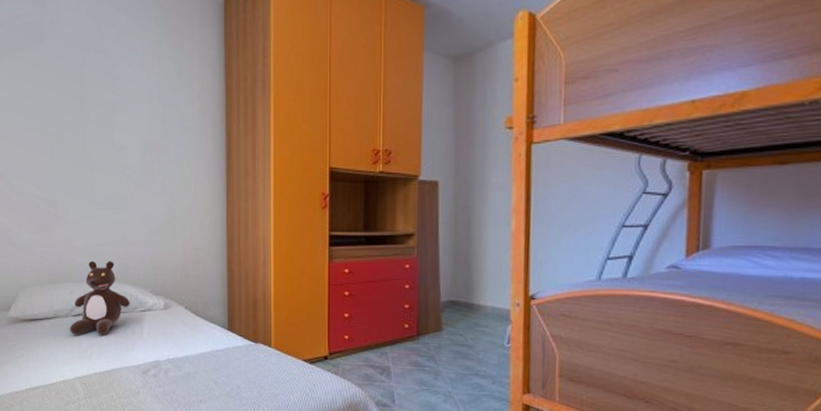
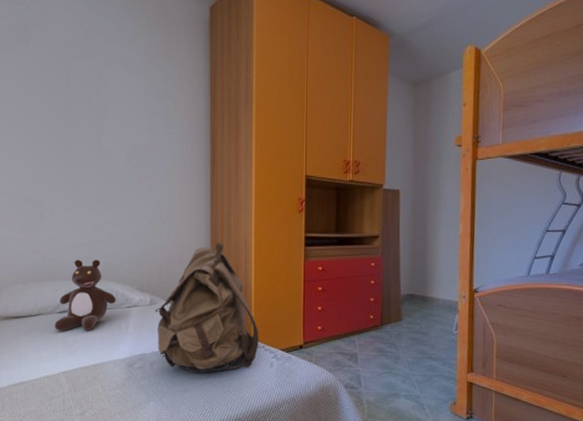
backpack: none [169,241,280,384] -> present [155,241,259,374]

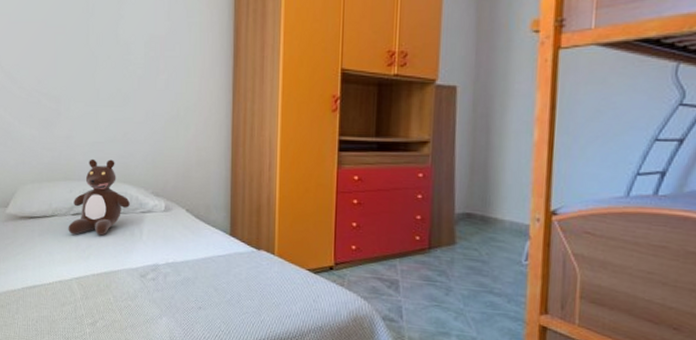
backpack: present [155,241,259,374] -> none [170,143,283,291]

